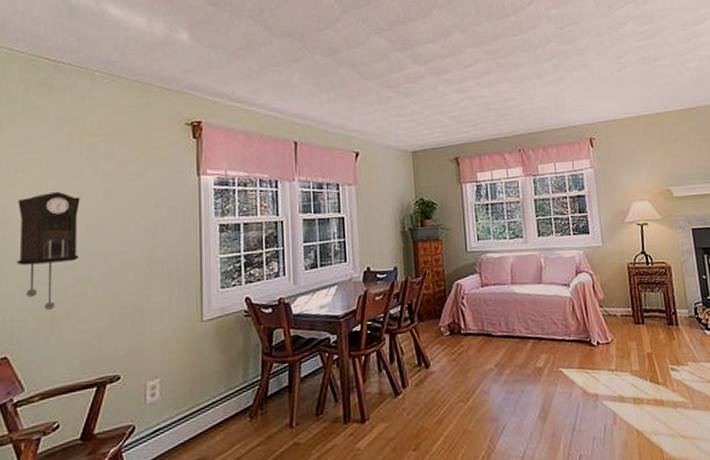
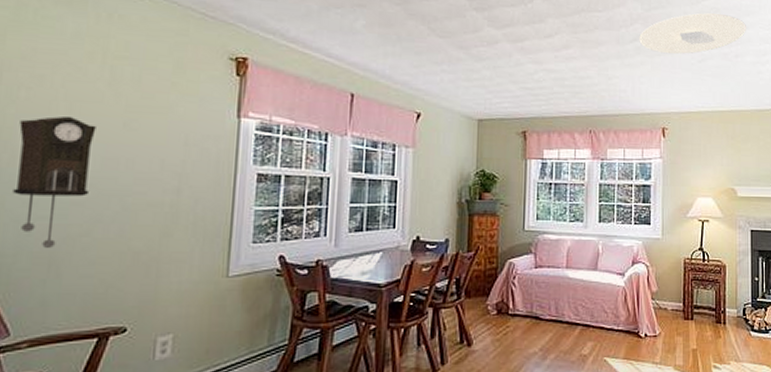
ceiling light: none [556,21,662,67] -> present [639,13,746,55]

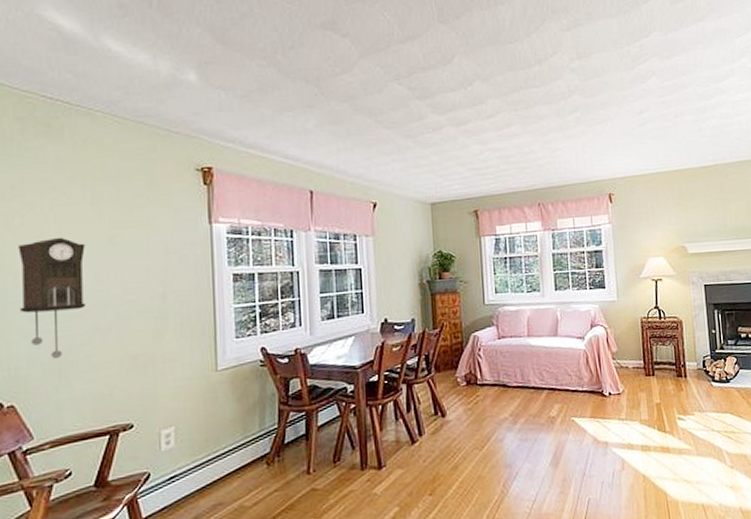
ceiling light: present [639,13,746,55] -> none [578,76,684,122]

